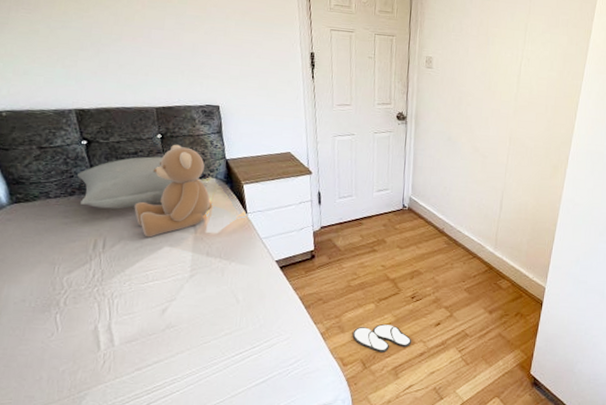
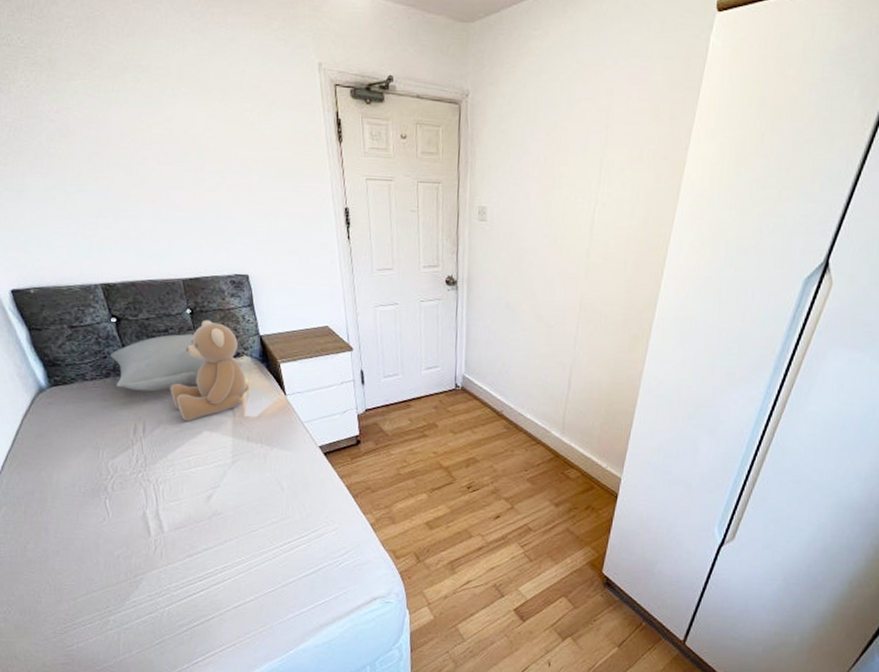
slippers: present [352,324,412,352] -> none [404,516,469,546]

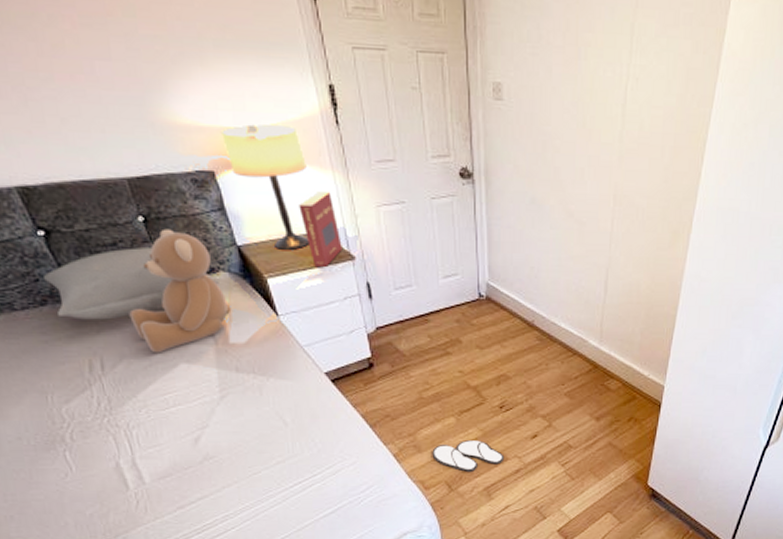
table lamp: none [258,238,321,341] -> present [221,124,310,250]
book: none [311,293,344,356] -> present [299,192,343,268]
slippers: none [404,516,469,546] -> present [432,440,505,472]

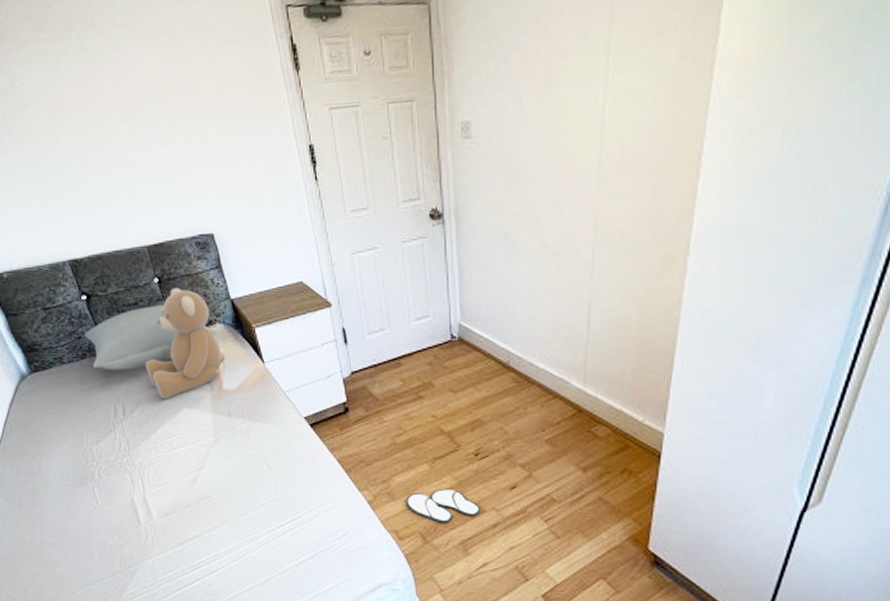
table lamp: present [221,124,310,250] -> none [220,187,292,301]
book: present [299,192,343,268] -> none [283,244,321,316]

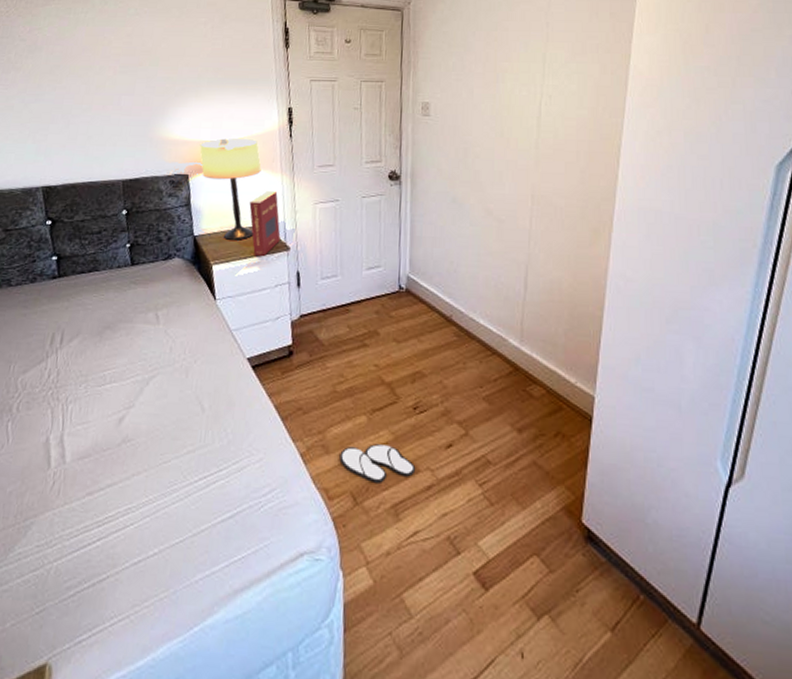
pillow: present [83,305,216,370] -> none [39,236,173,298]
teddy bear: present [145,287,225,399] -> none [94,220,178,330]
table lamp: none [220,187,292,301] -> present [200,138,262,240]
book: none [283,244,321,316] -> present [249,191,281,257]

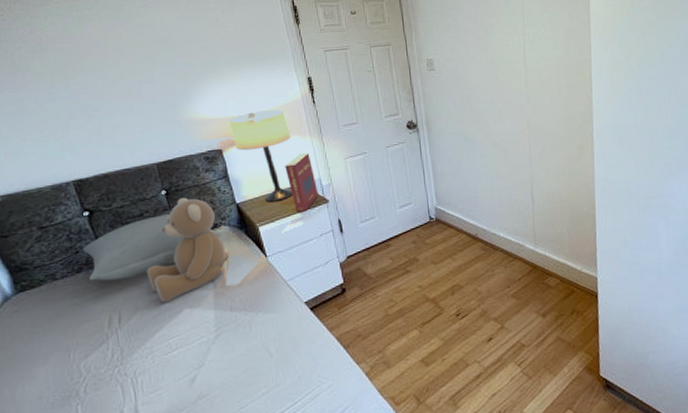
pillow: none [39,236,173,298] -> present [82,214,221,281]
teddy bear: none [94,220,178,330] -> present [147,197,229,303]
slippers: present [339,444,416,483] -> none [400,349,466,383]

